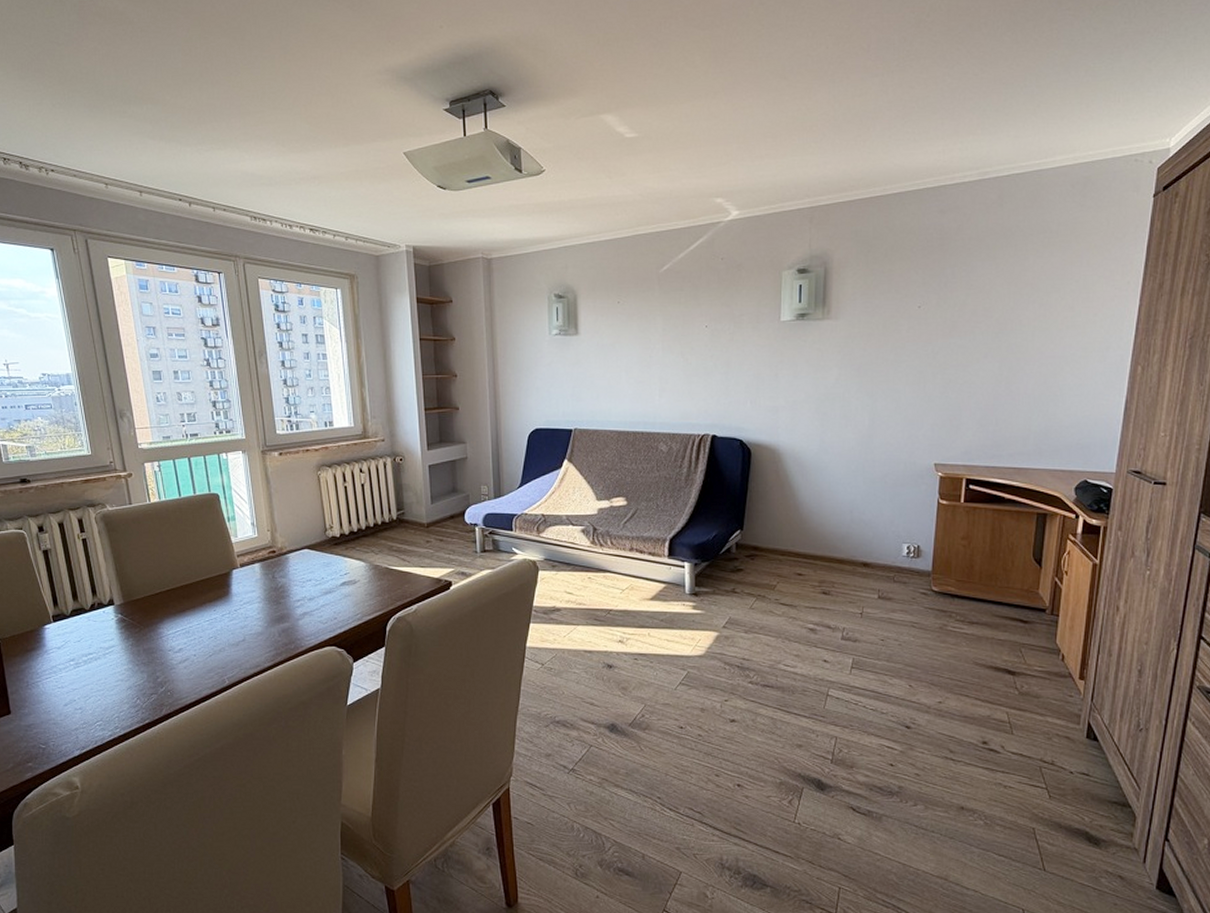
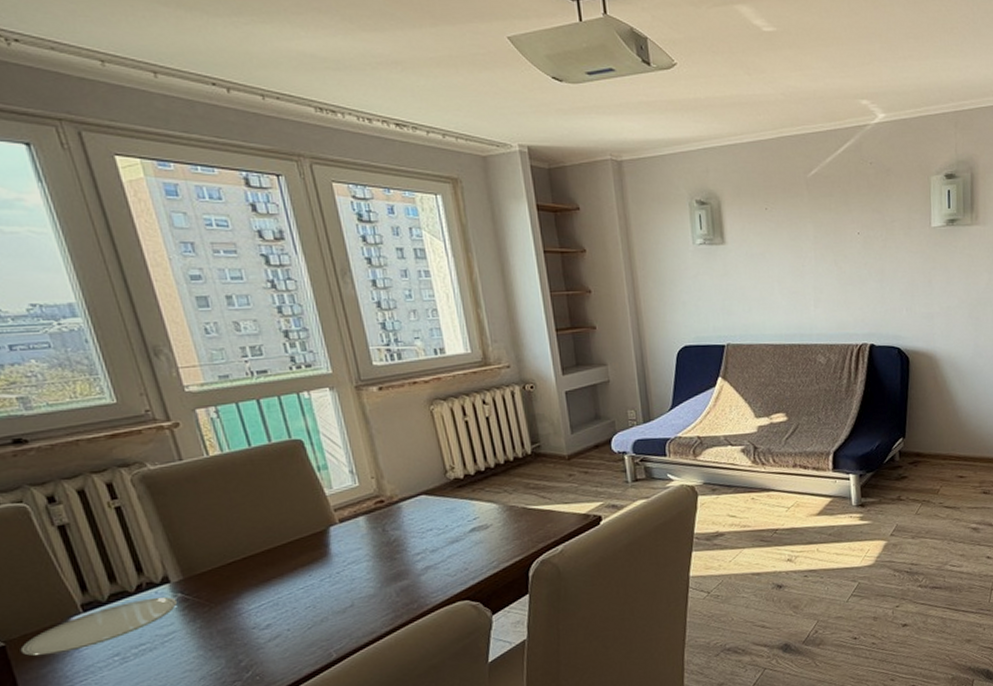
plate: none [9,616,117,654] -> present [20,596,177,657]

